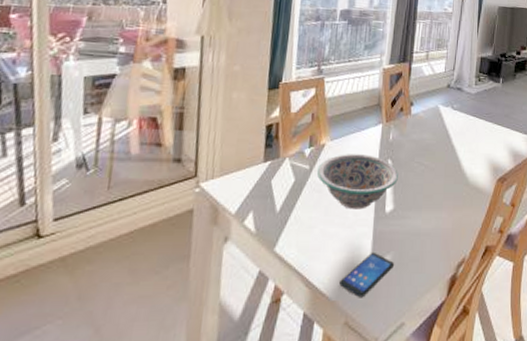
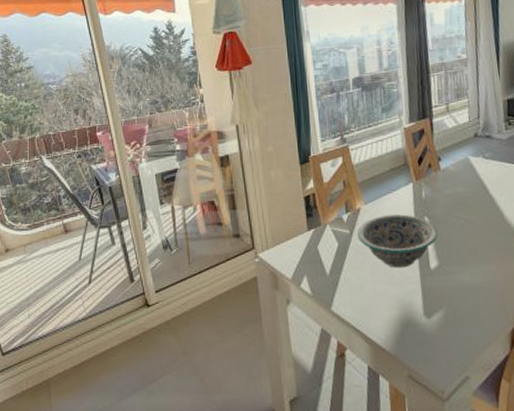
smartphone: present [339,252,394,298] -> none [397,307,448,352]

